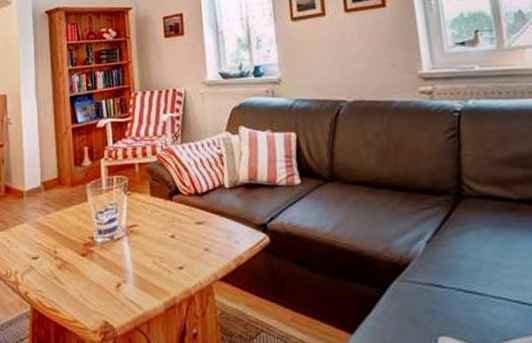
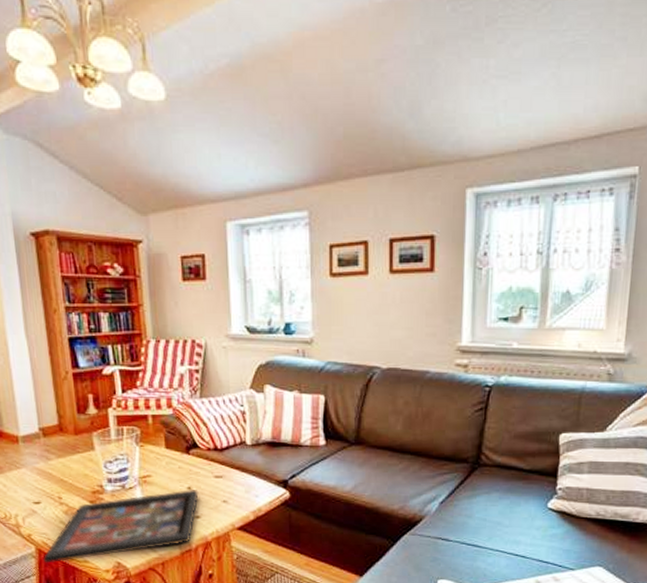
decorative tray: none [36,238,182,324] -> present [43,490,199,563]

